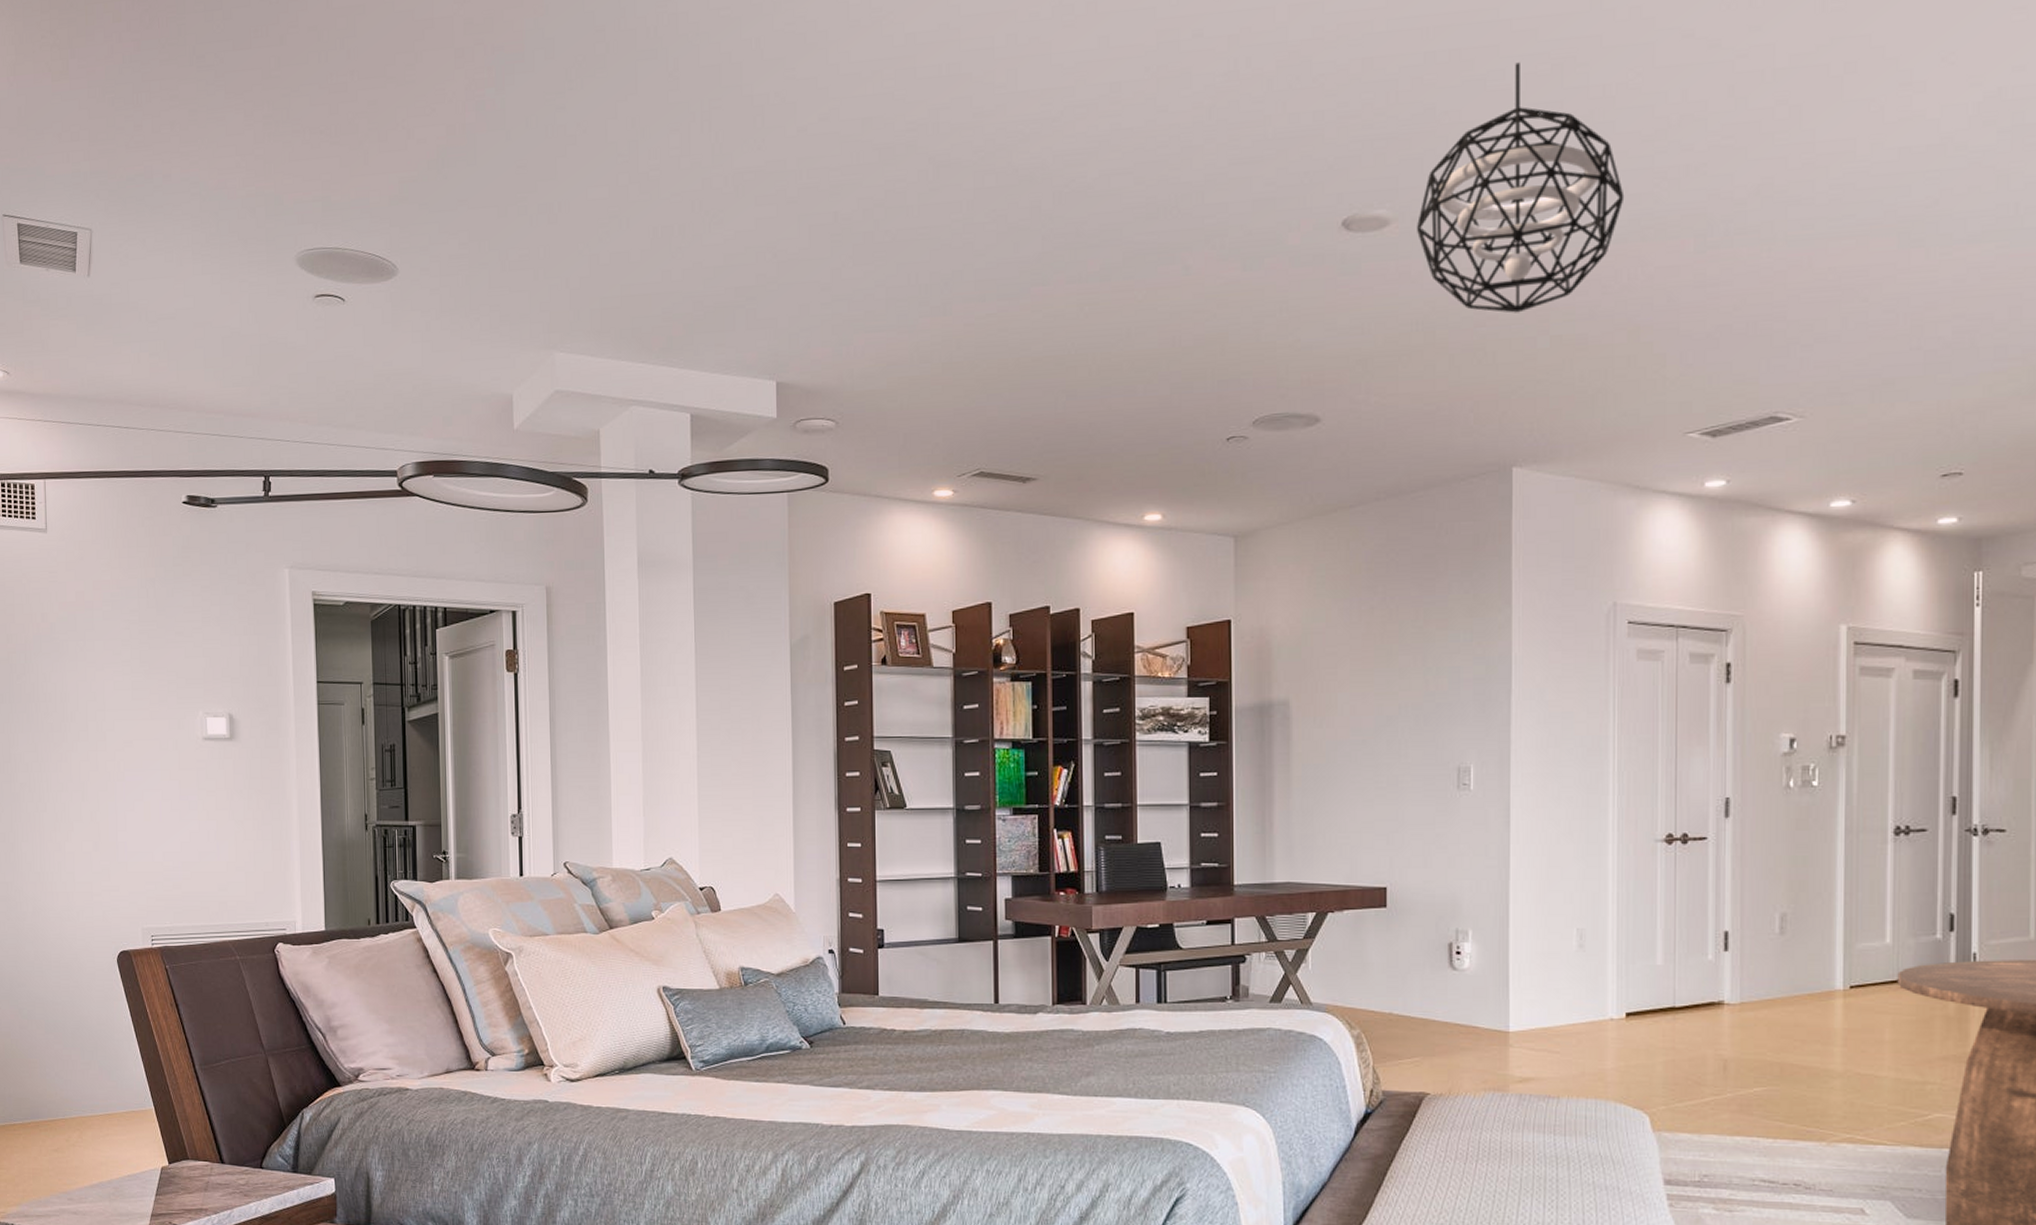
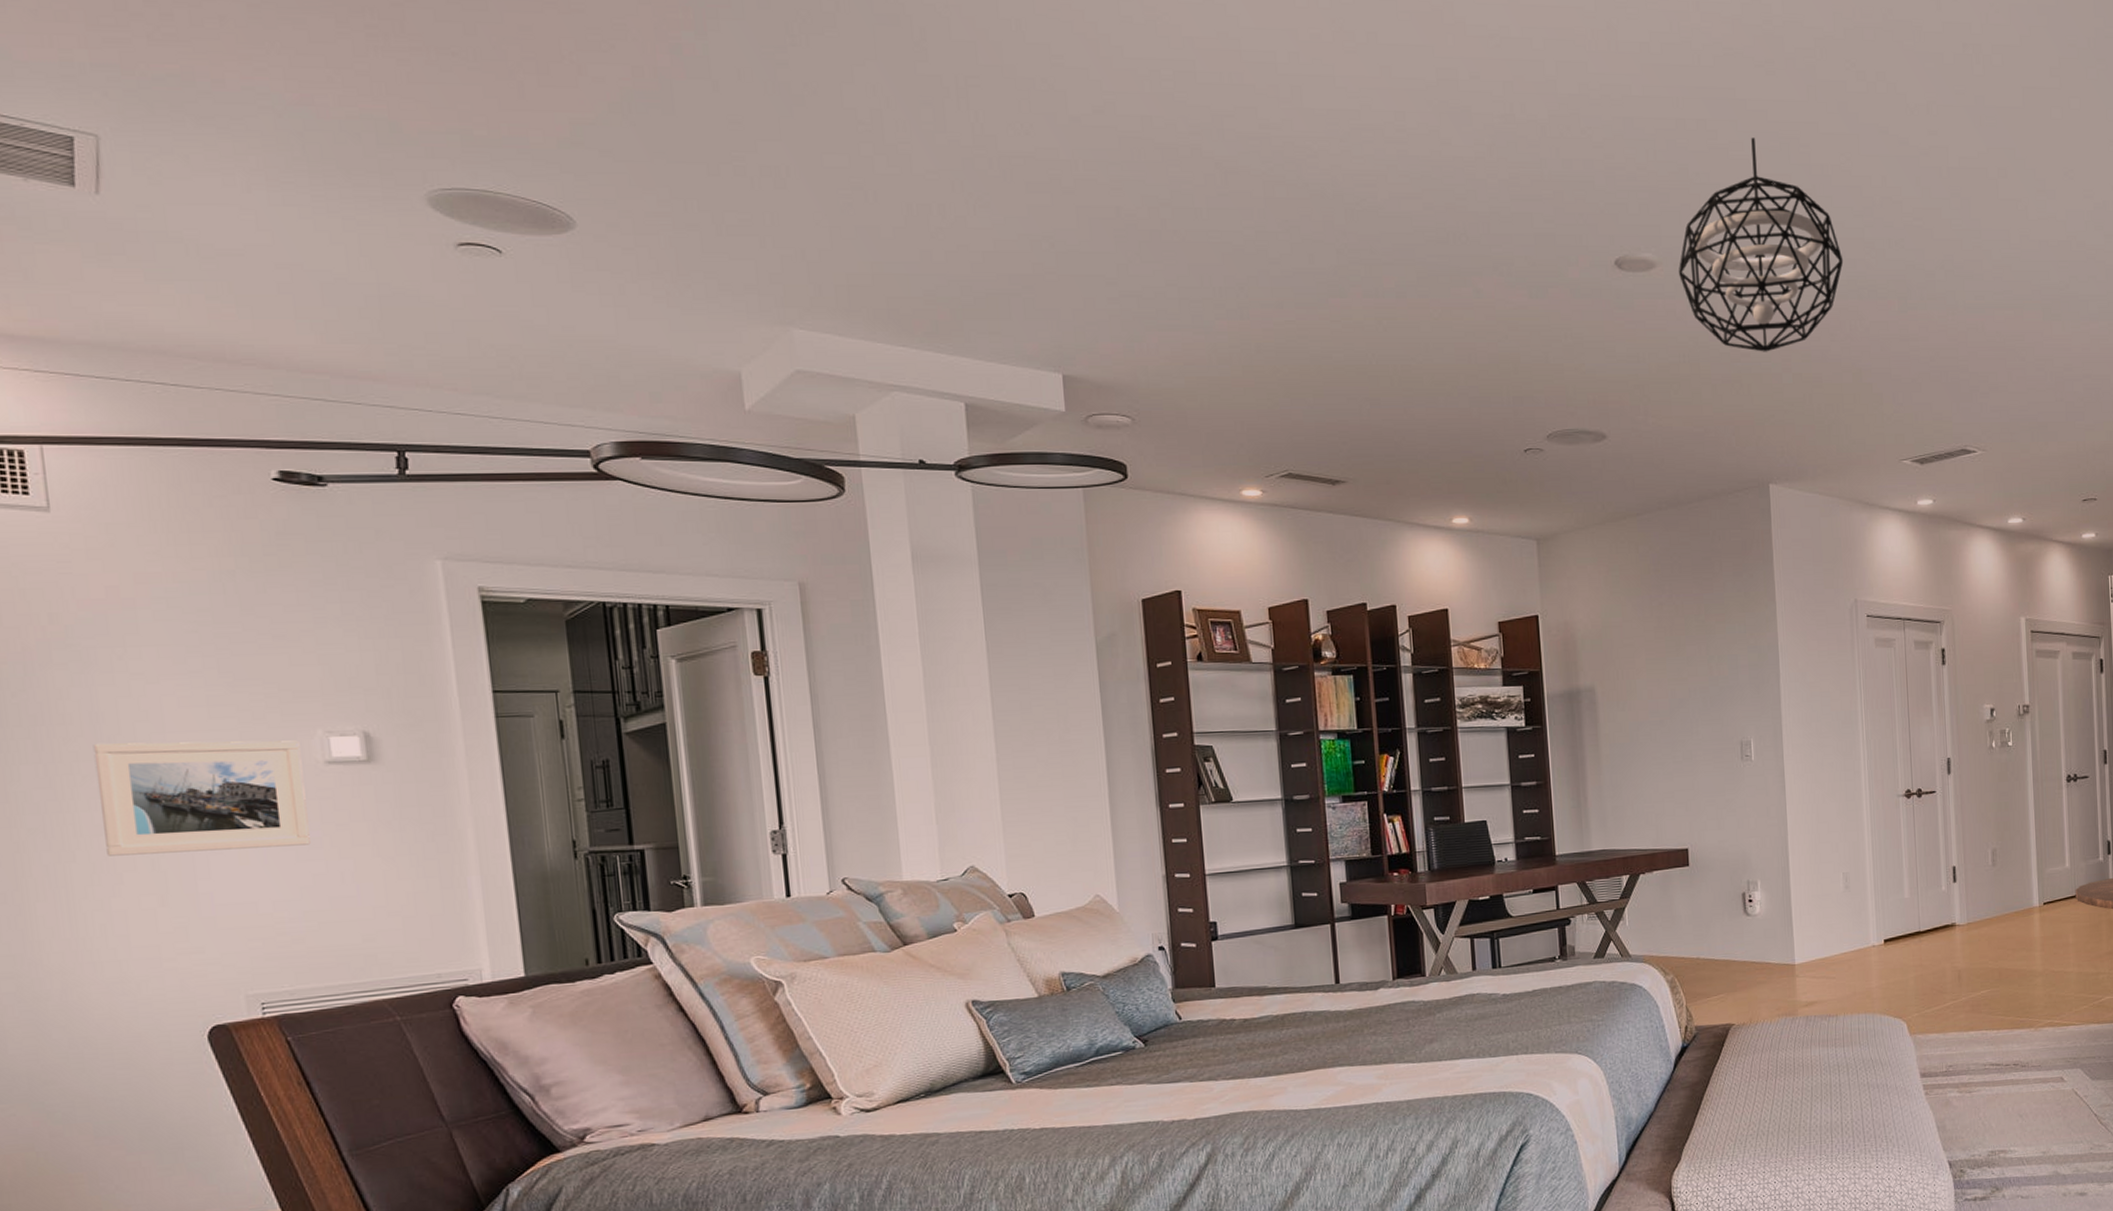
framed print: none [62,717,190,808] -> present [93,740,311,856]

